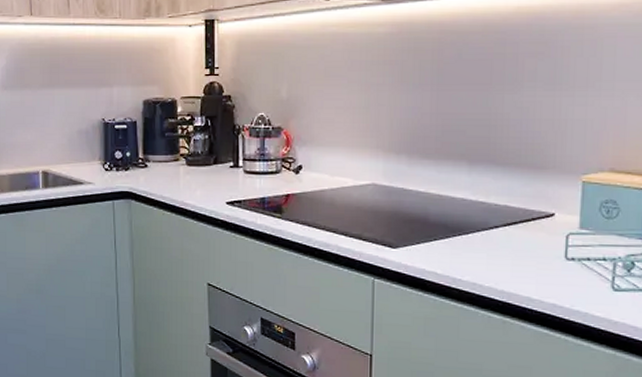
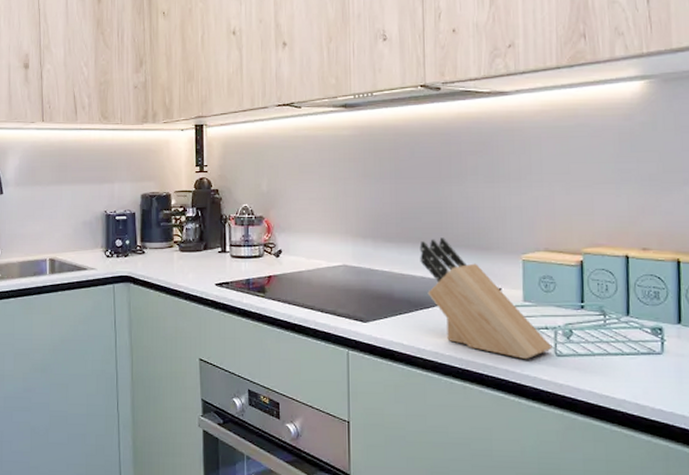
knife block: none [461,154,610,294] -> present [420,237,553,360]

